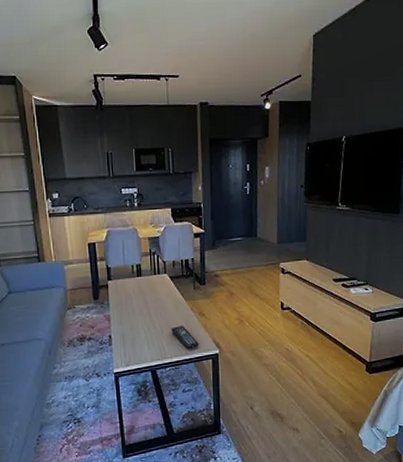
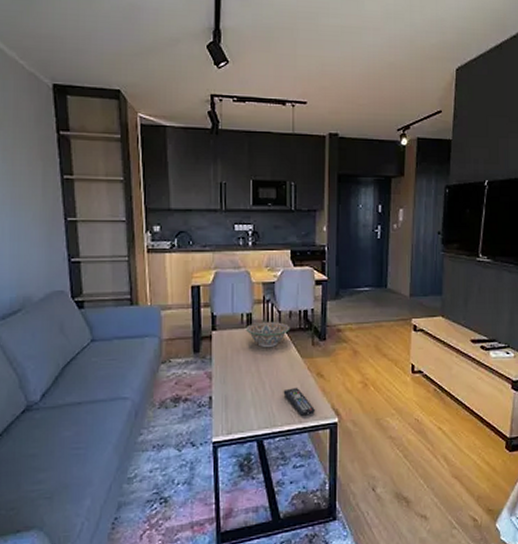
decorative bowl: none [136,271,174,293] -> present [246,322,290,347]

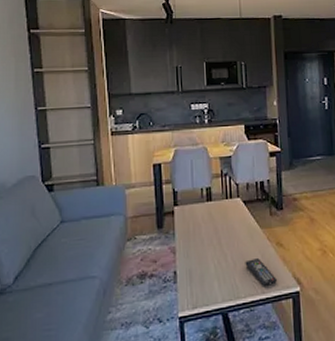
decorative bowl: present [246,322,290,347] -> none [206,194,248,220]

